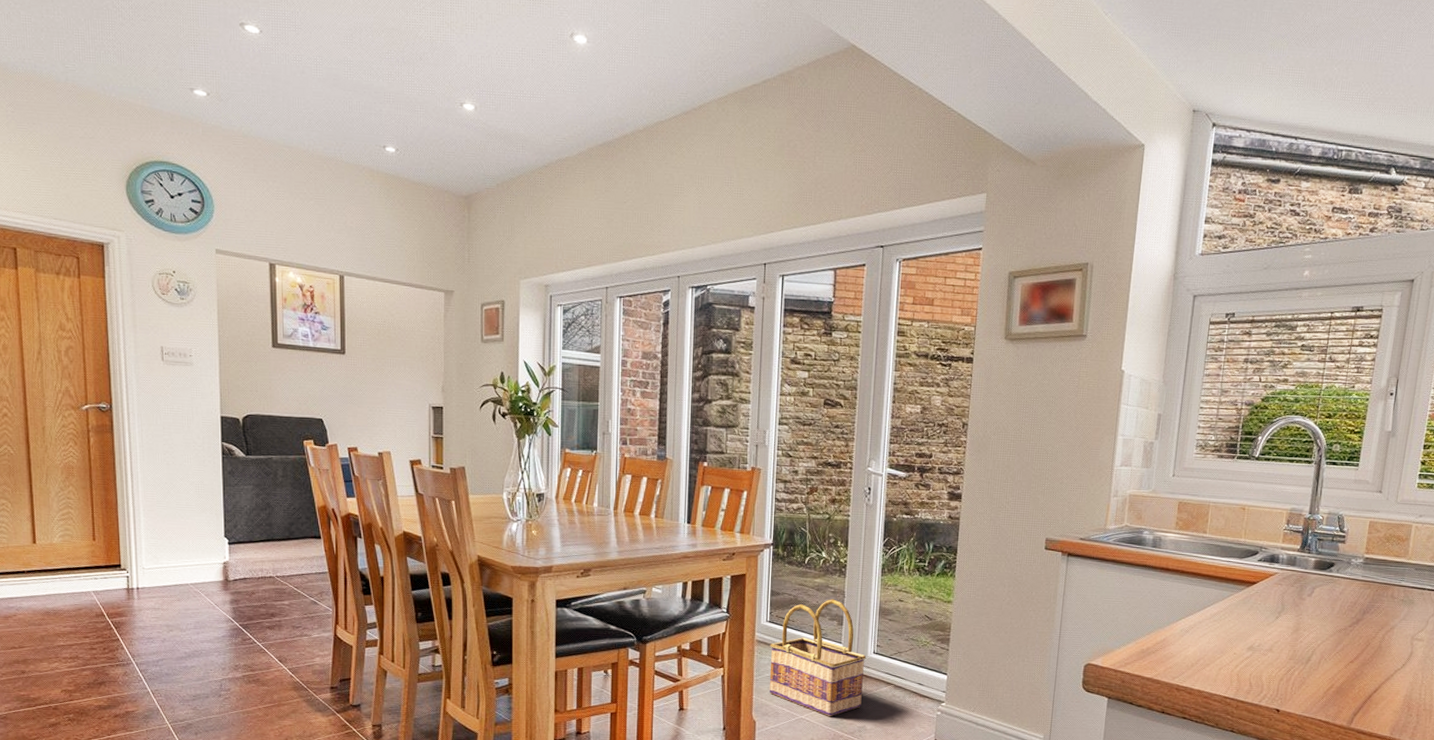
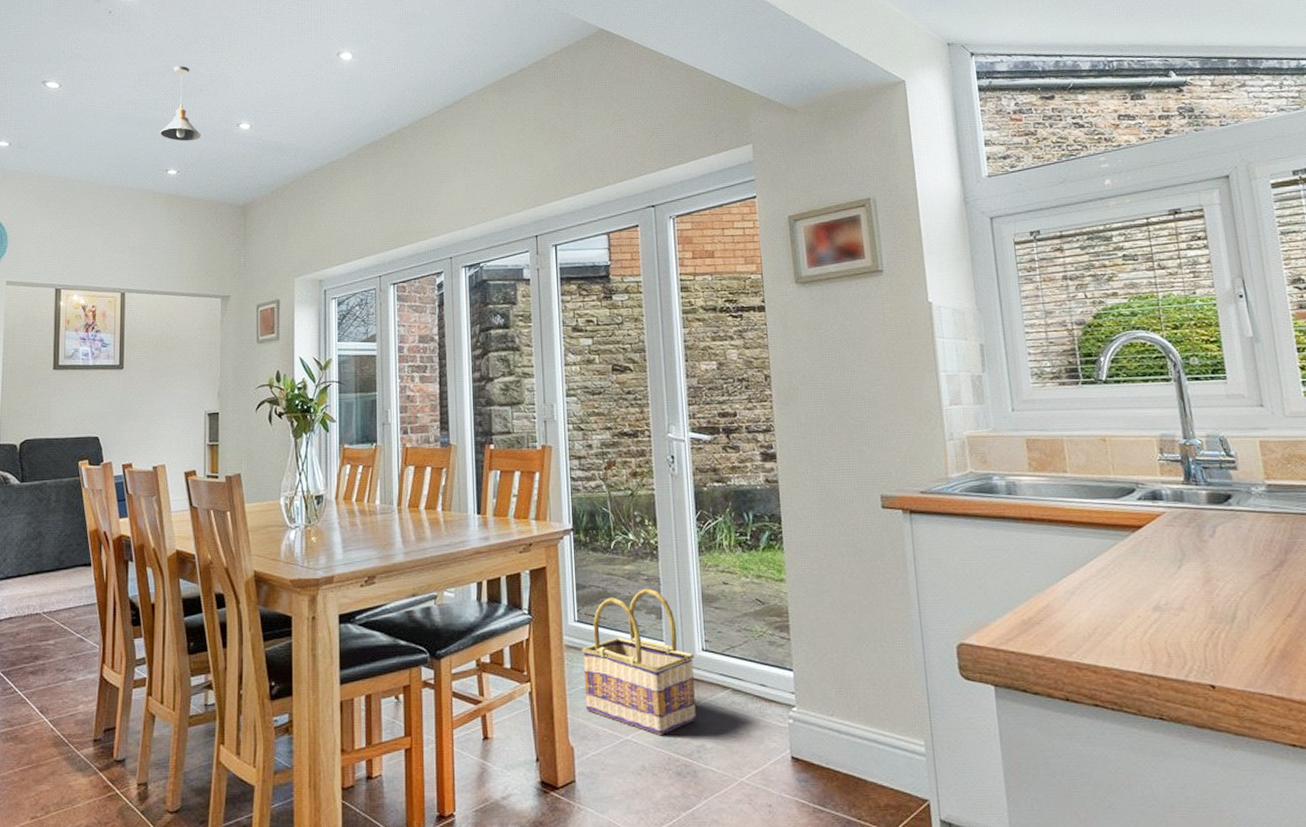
pendant light: none [375,26,421,117] -> present [159,66,201,142]

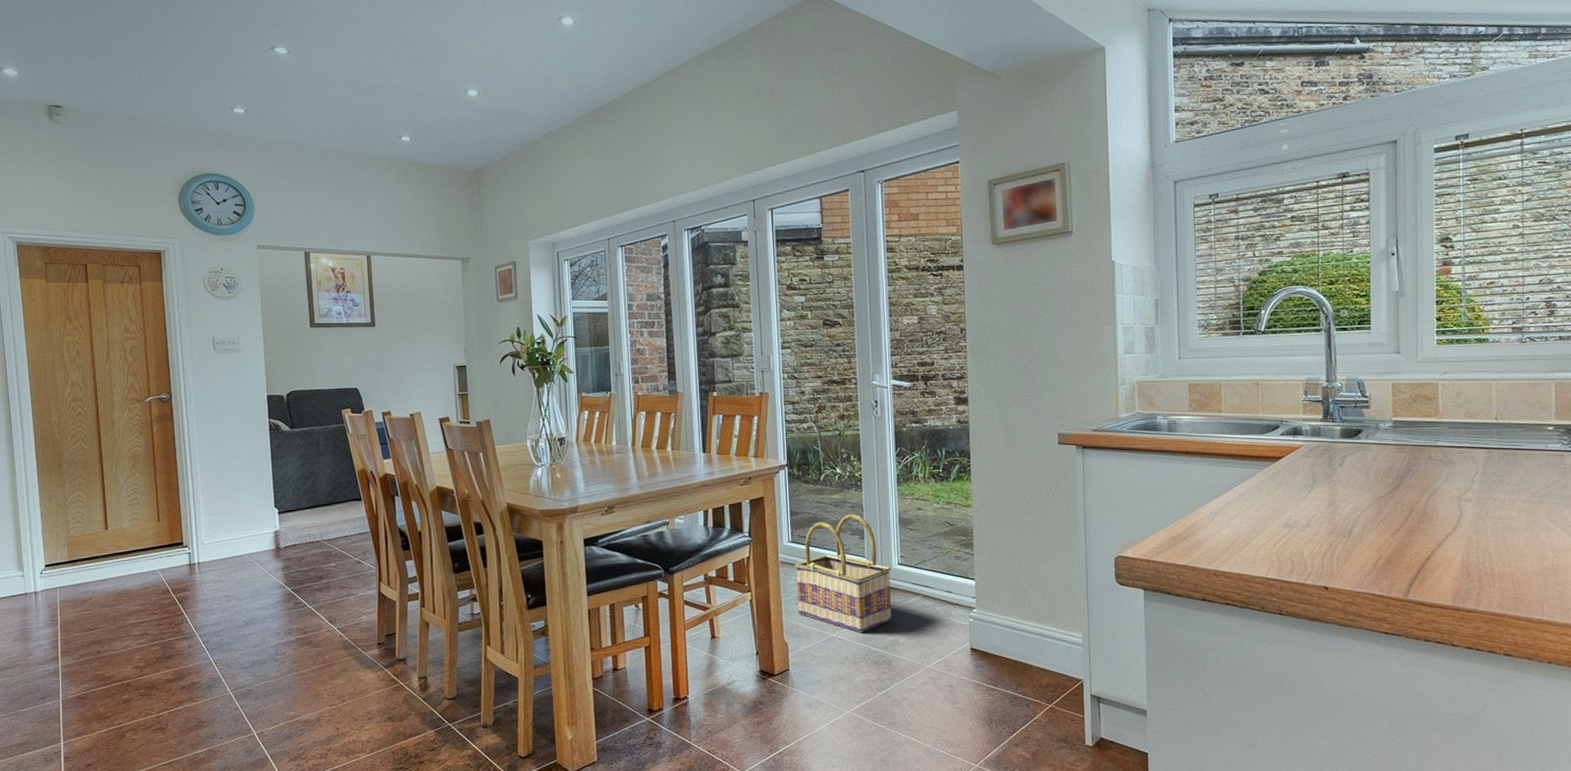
pendant light: present [159,66,201,142] -> none [390,31,431,108]

